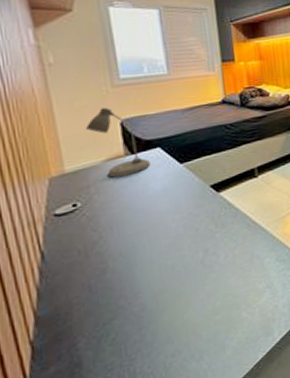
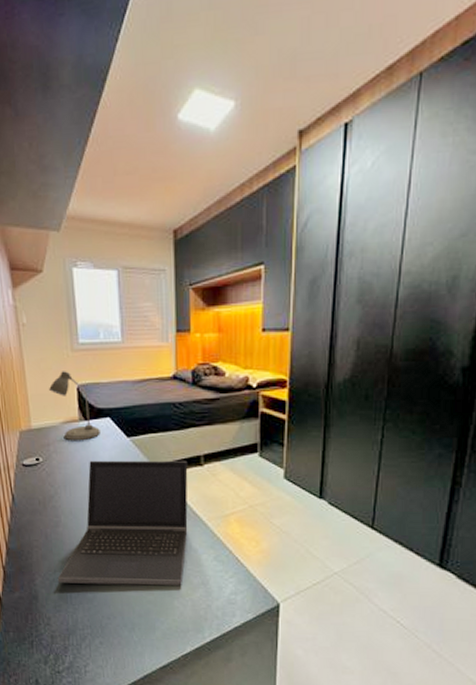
laptop computer: none [107,176,250,337] -> present [57,460,188,586]

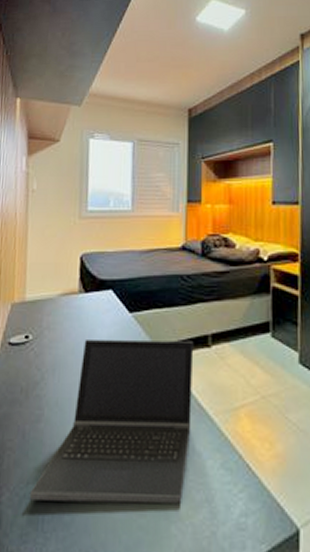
desk lamp: present [49,371,100,440] -> none [51,239,101,315]

